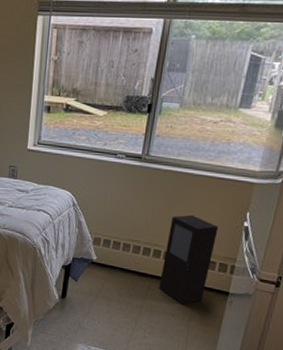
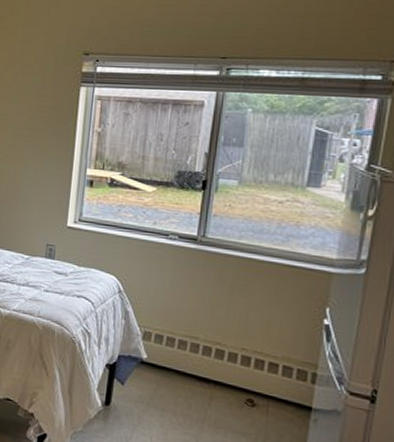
cabinet: present [159,214,219,305] -> none [224,308,293,421]

